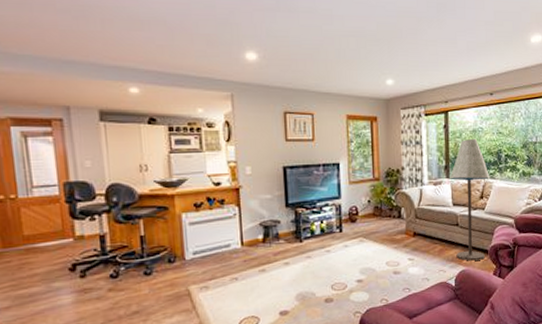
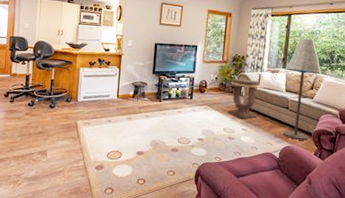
side table: none [387,197,425,247] -> present [228,78,261,119]

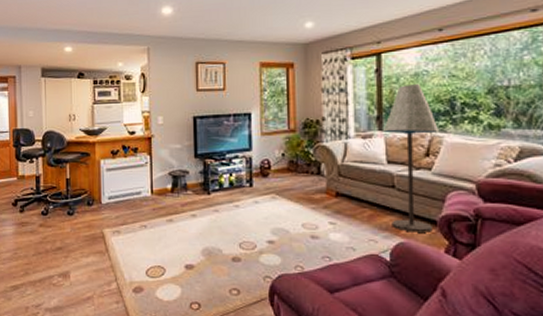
side table: present [228,78,261,119] -> none [304,151,350,208]

